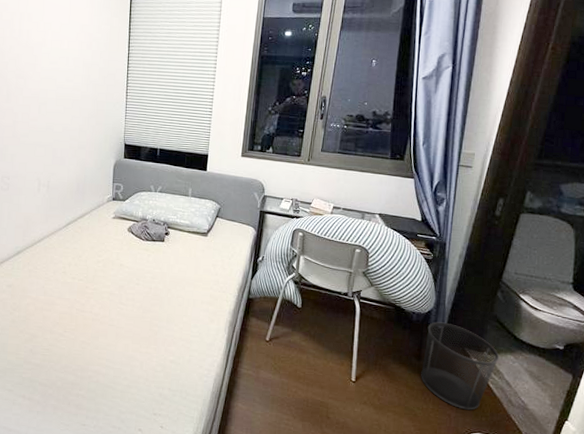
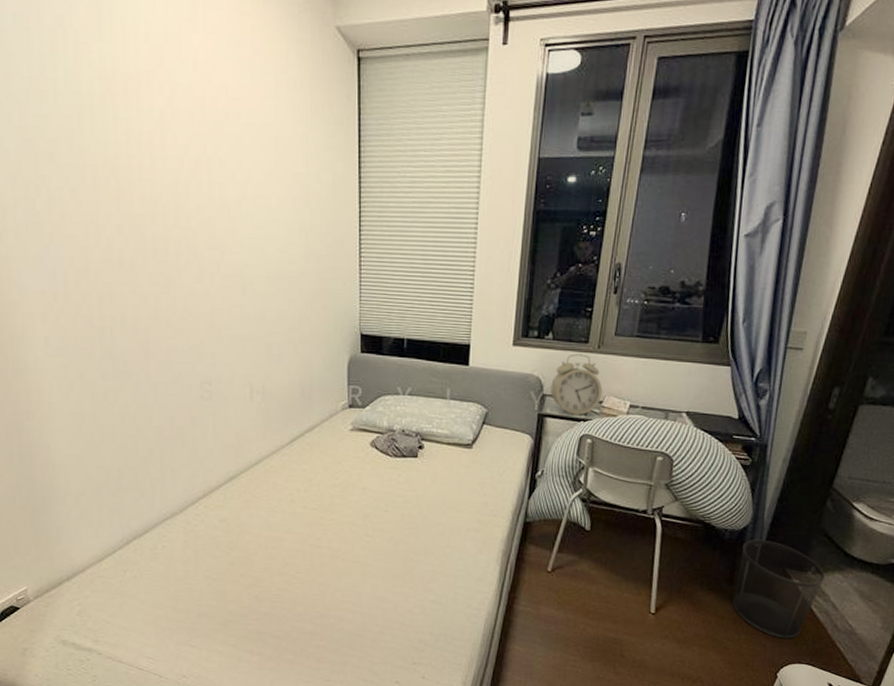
alarm clock: none [270,164,312,214] -> present [550,353,603,415]

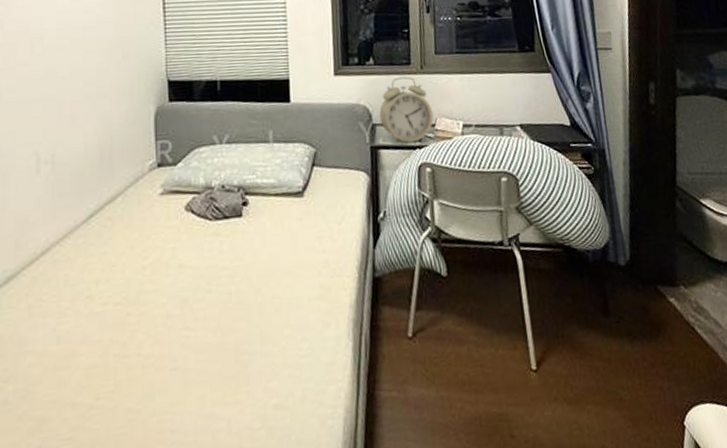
waste bin: present [732,539,826,639] -> none [608,256,699,375]

